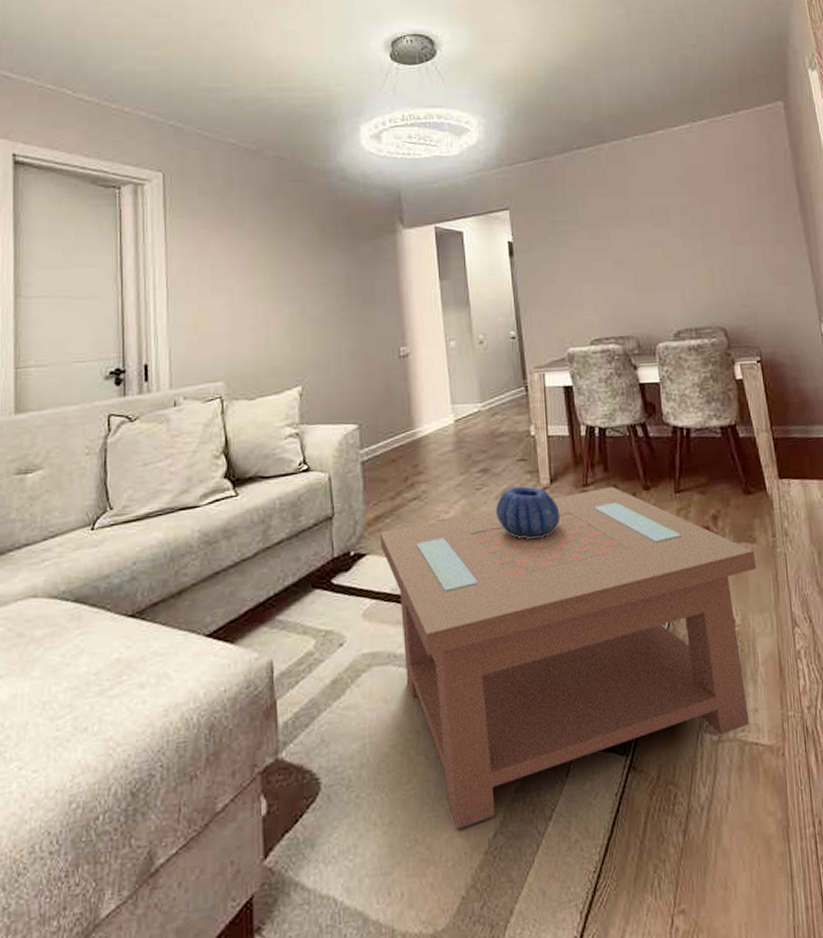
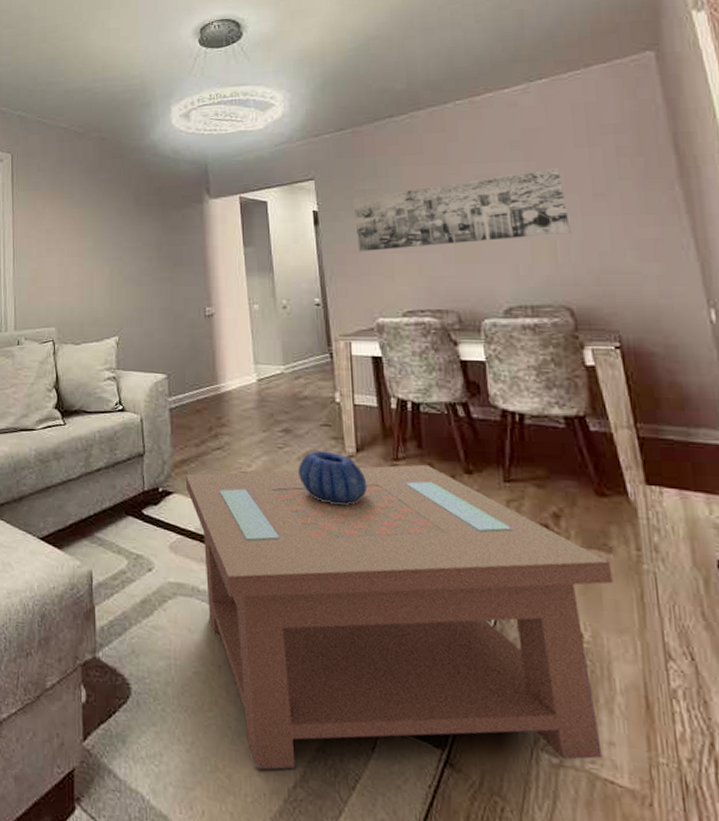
wall art: none [545,201,725,283] -> present [352,167,571,253]

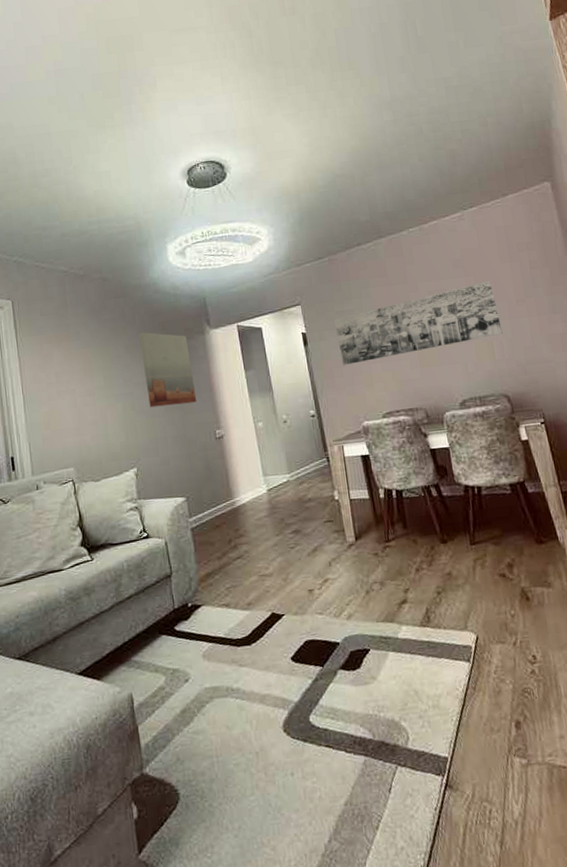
wall art: none [134,196,188,275] -> present [139,332,197,408]
coffee table: present [185,464,614,770] -> none [211,541,556,836]
decorative bowl: present [298,450,368,505] -> none [309,543,367,589]

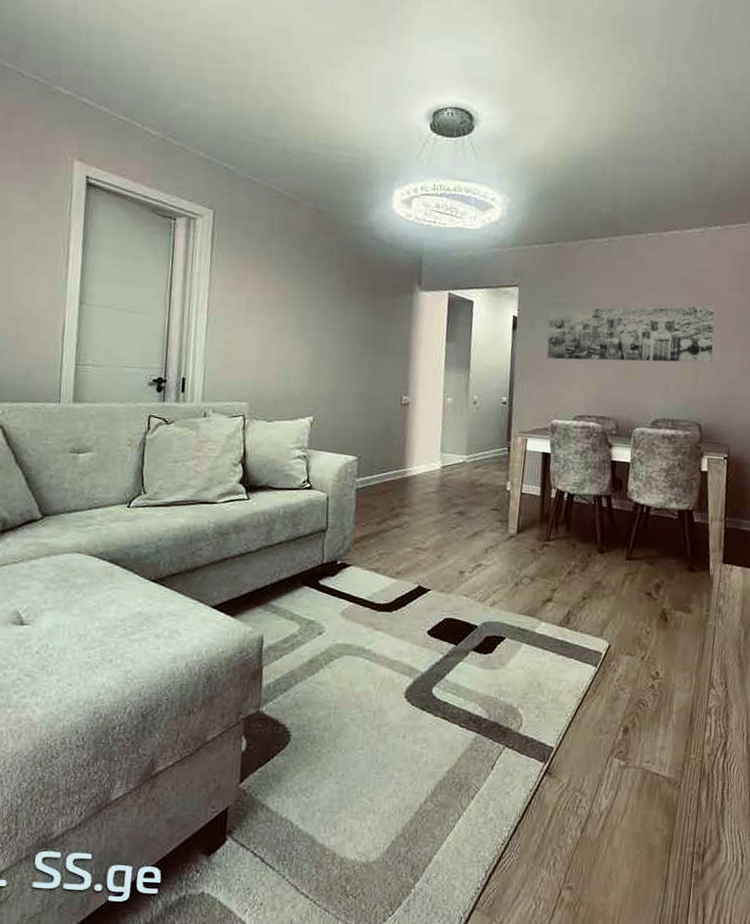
wall art: present [139,332,197,408] -> none [339,277,394,363]

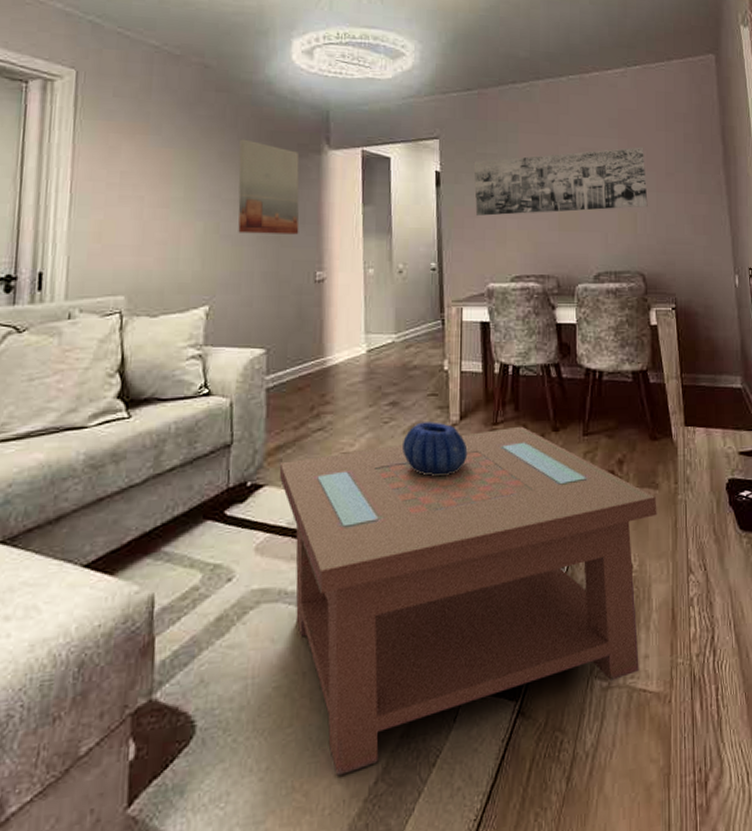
wall art: none [339,277,394,363] -> present [238,139,300,235]
coffee table: none [363,544,688,792] -> present [279,426,657,777]
decorative bowl: none [465,531,522,577] -> present [403,422,468,476]

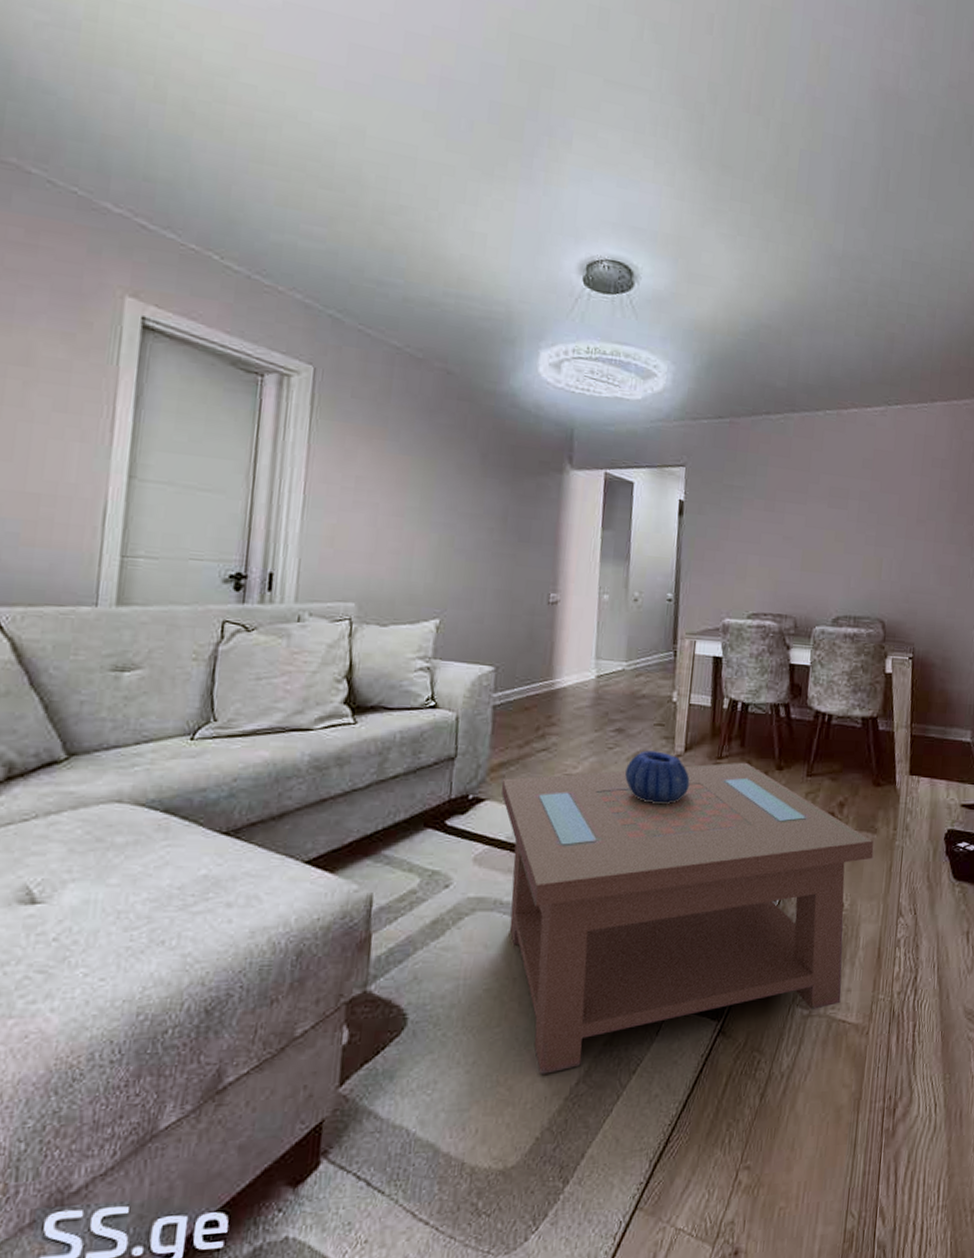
wall art: present [238,139,300,235] -> none [473,451,540,554]
wall art: present [473,147,648,217] -> none [717,490,897,554]

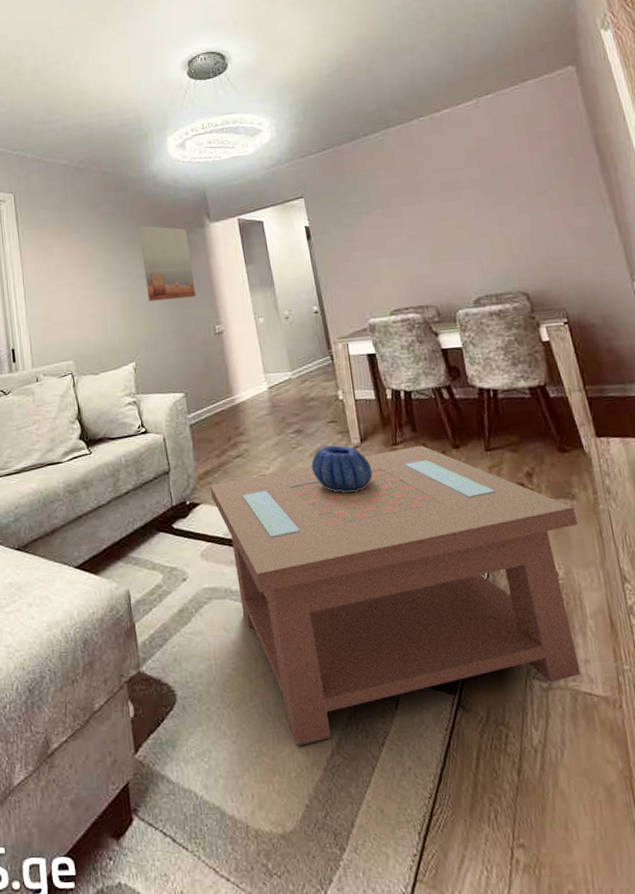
wall art: none [473,451,540,554] -> present [139,225,197,302]

